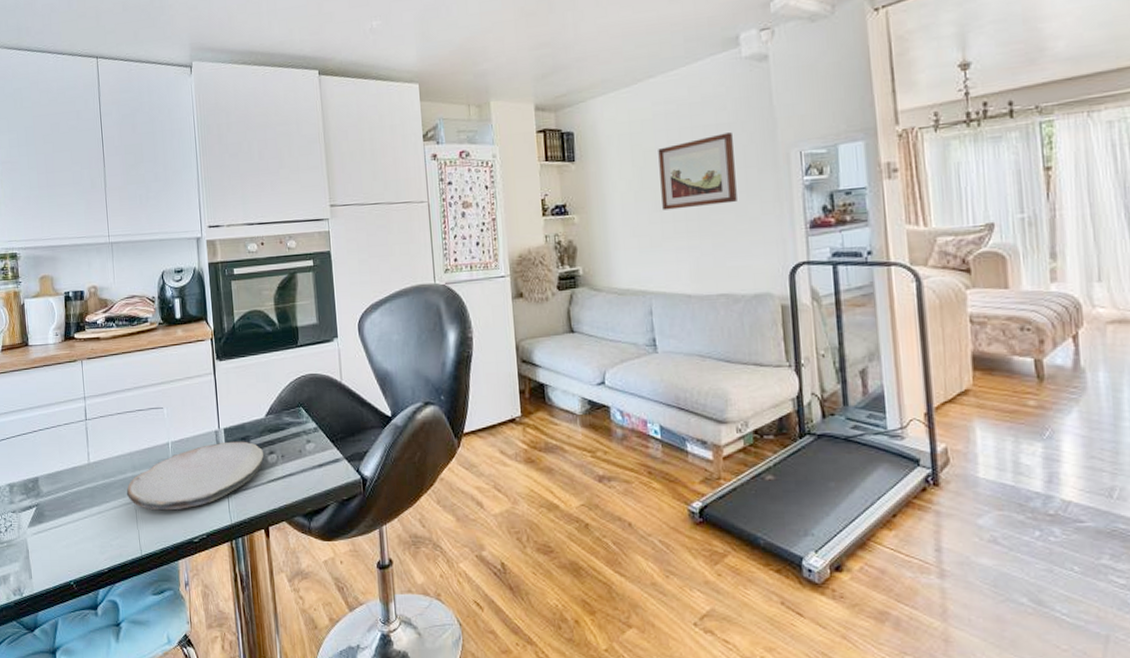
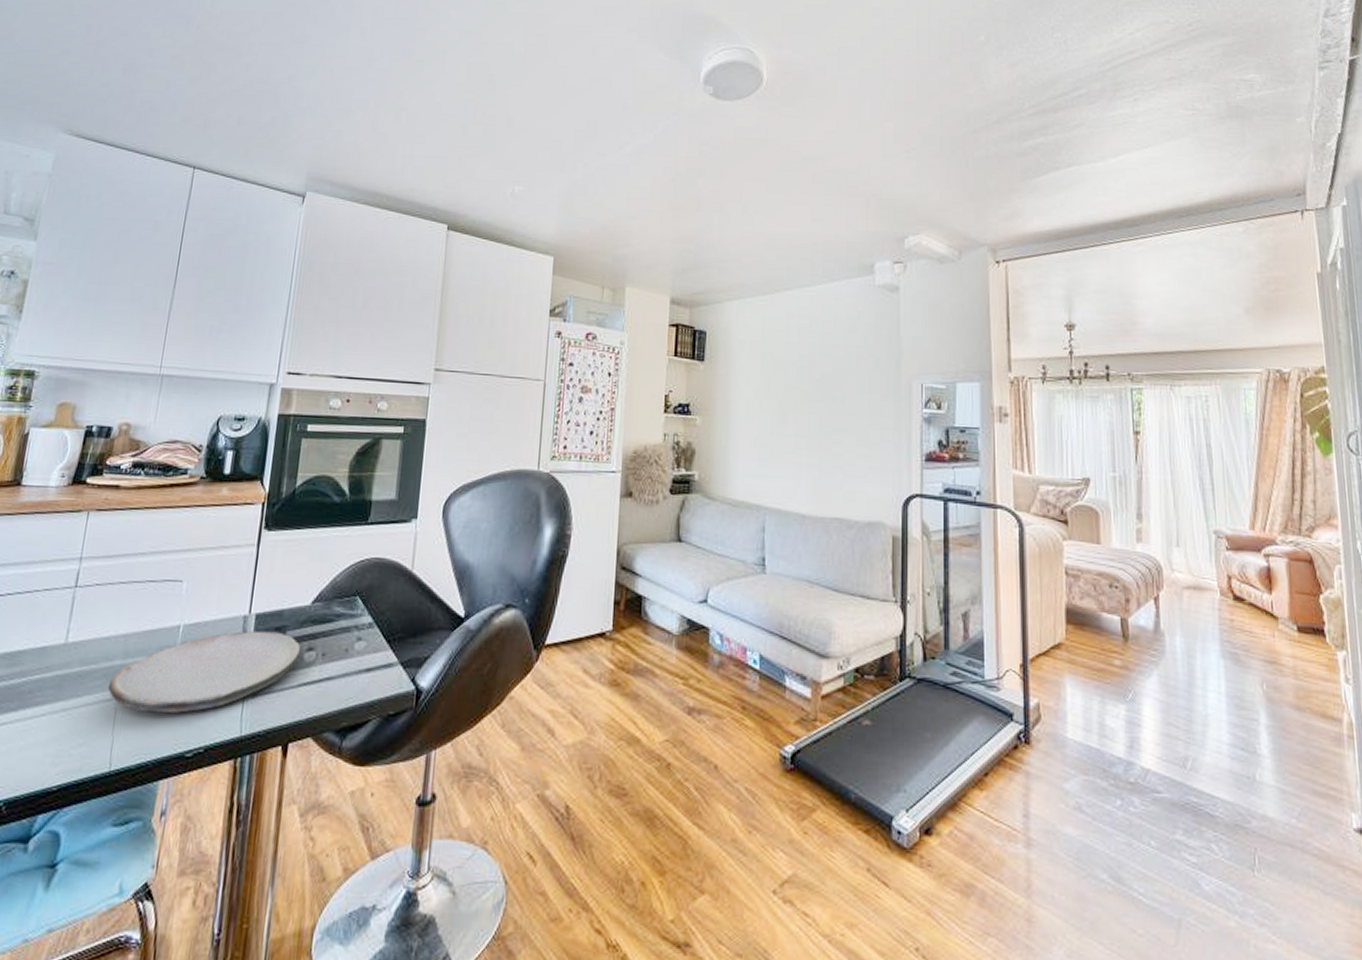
wall art: present [658,132,737,210] -> none [786,355,860,426]

